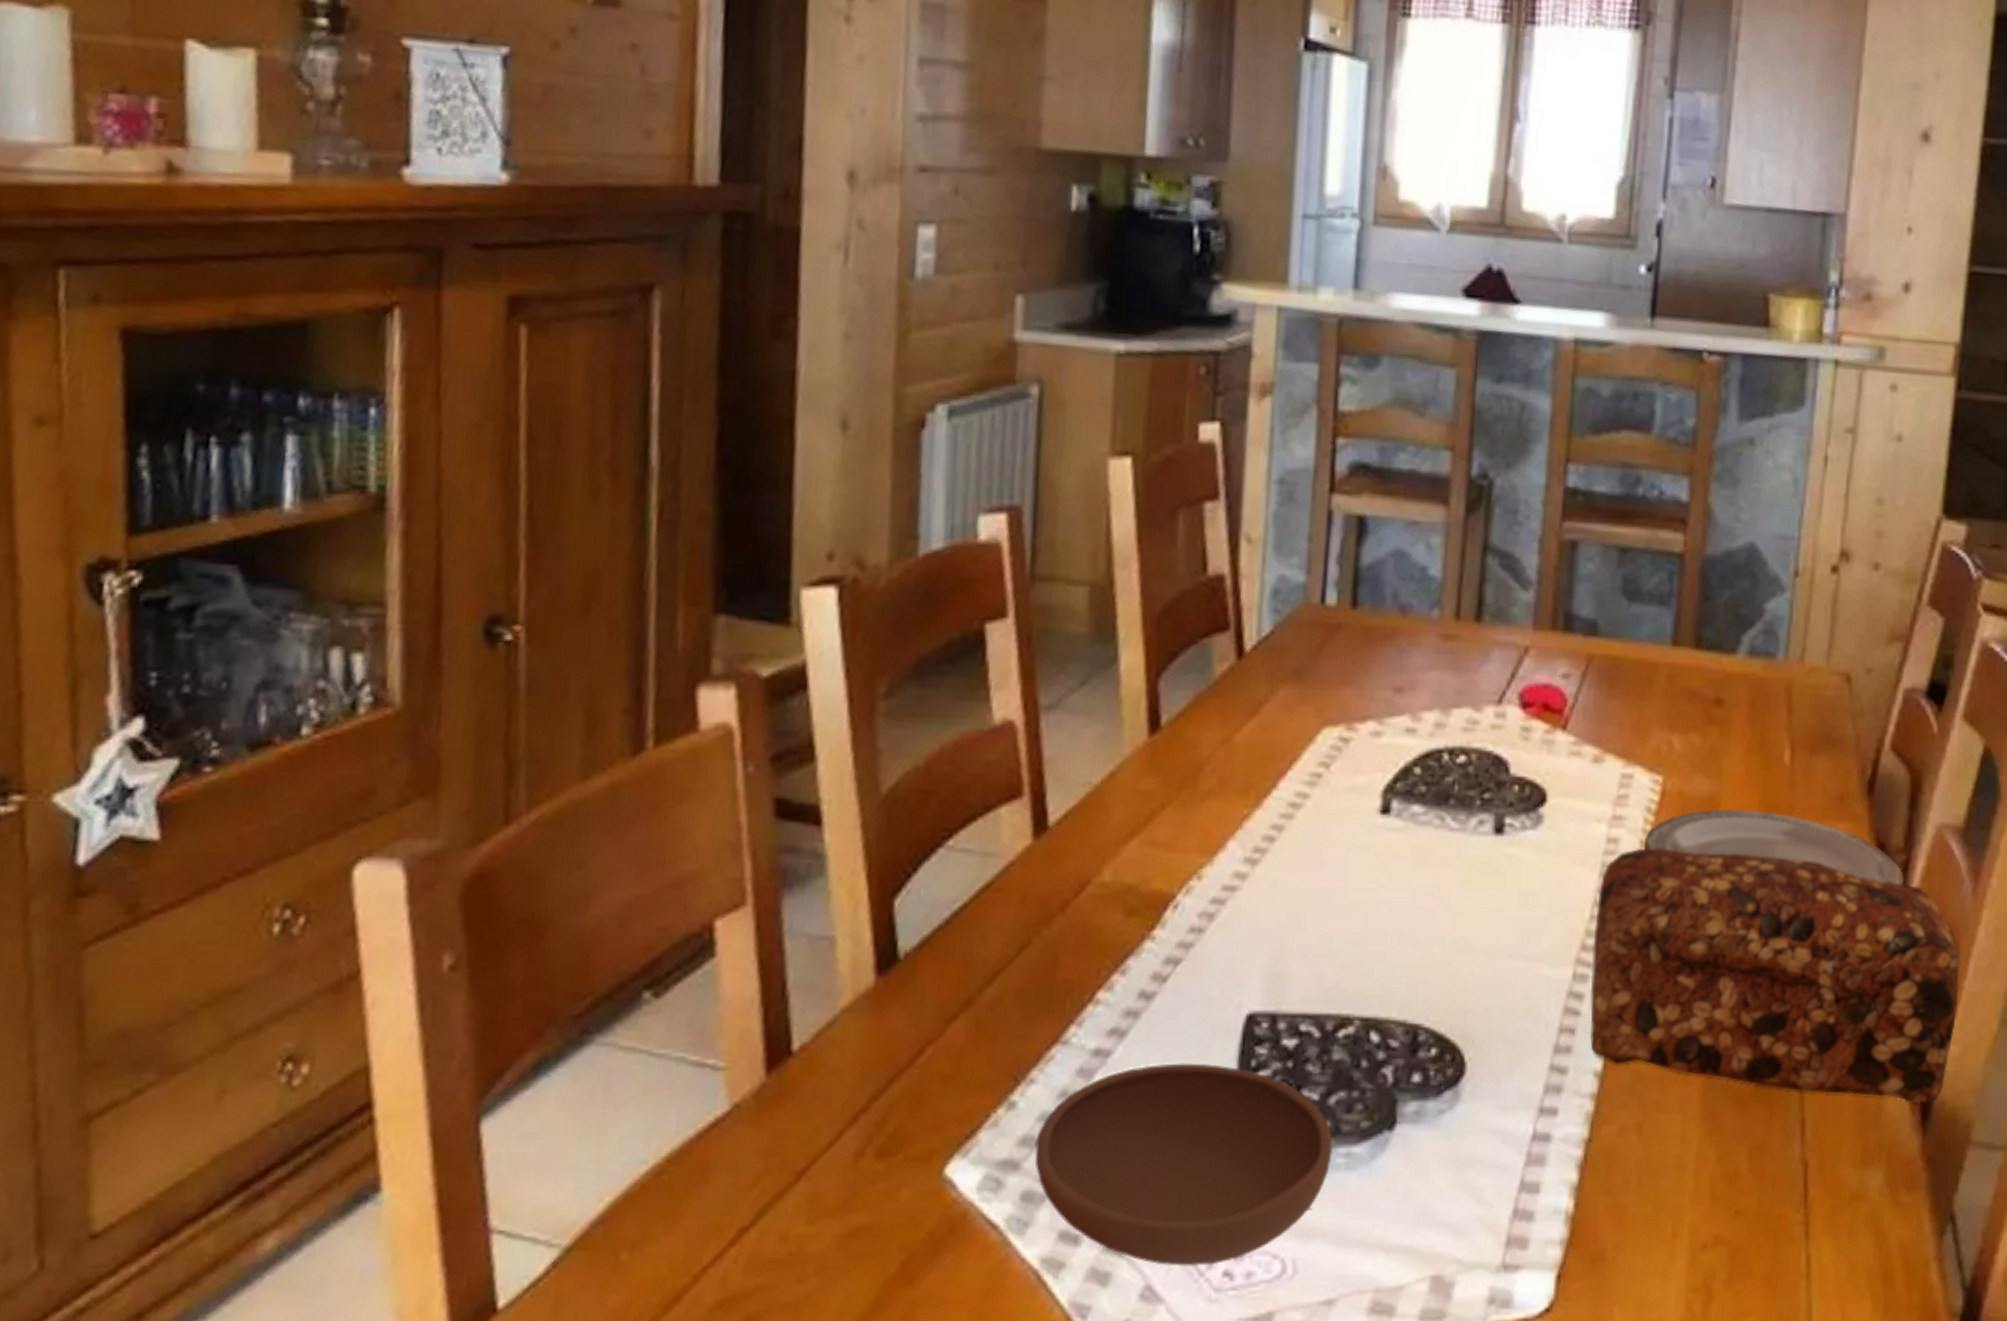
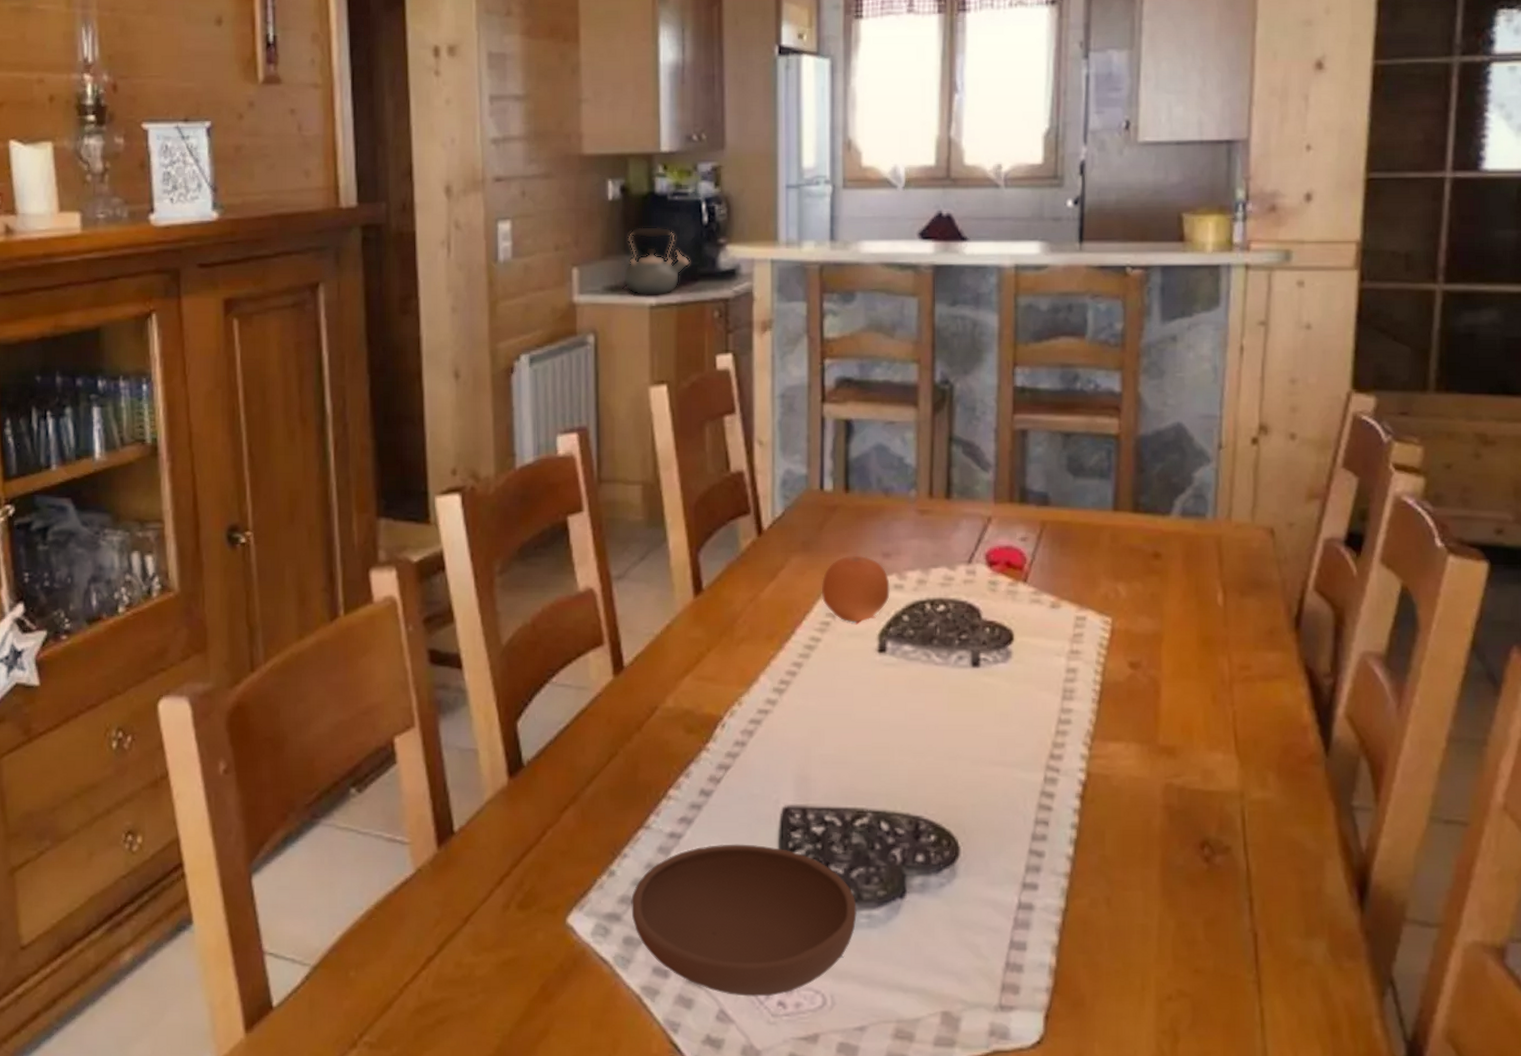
kettle: none [1082,249,1174,341] -> present [622,226,691,296]
fruit: none [1314,689,1401,774] -> present [822,555,890,622]
bread loaf: present [1589,848,1960,1104] -> none [1059,676,1388,886]
plate: present [1644,809,1905,885] -> none [1099,643,1333,704]

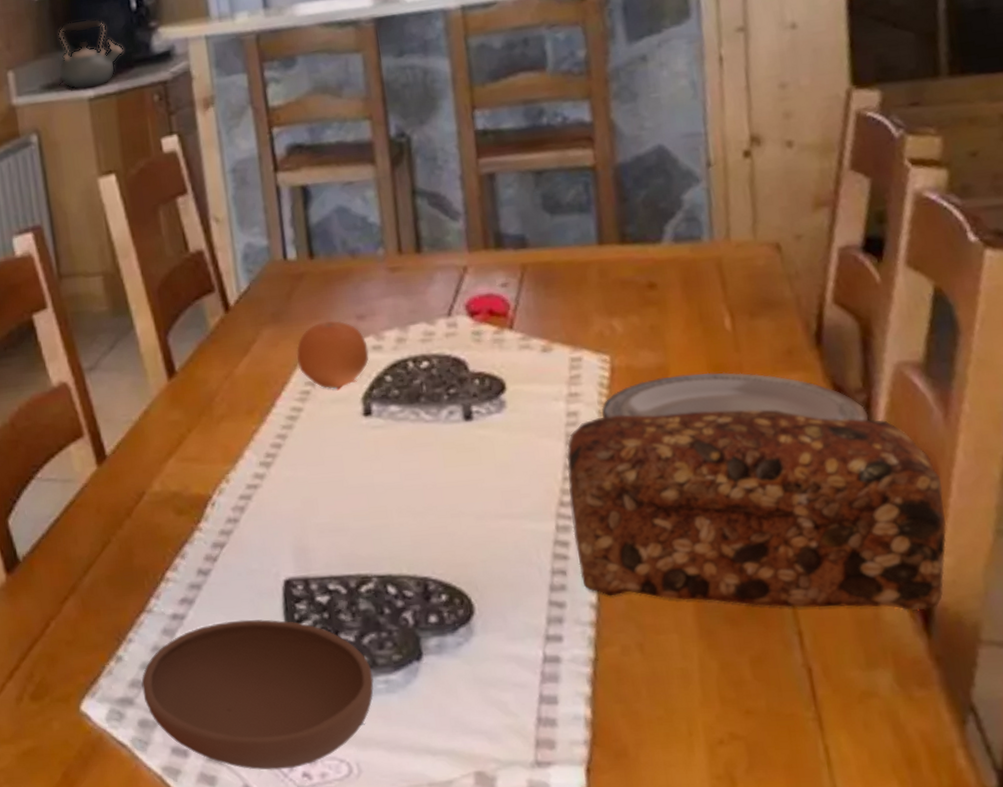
bread loaf: none [1059,676,1388,886] -> present [566,409,946,610]
plate: none [1099,643,1333,704] -> present [602,372,869,421]

